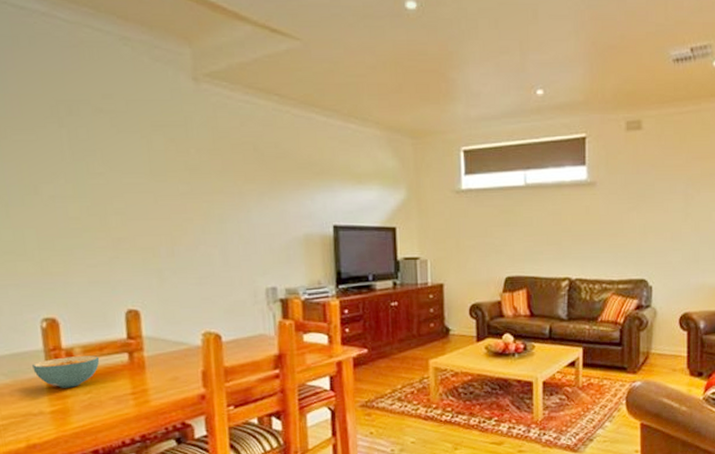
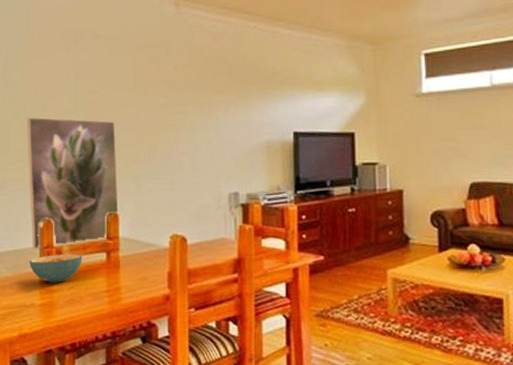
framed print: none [13,201,140,353] -> present [27,117,119,250]

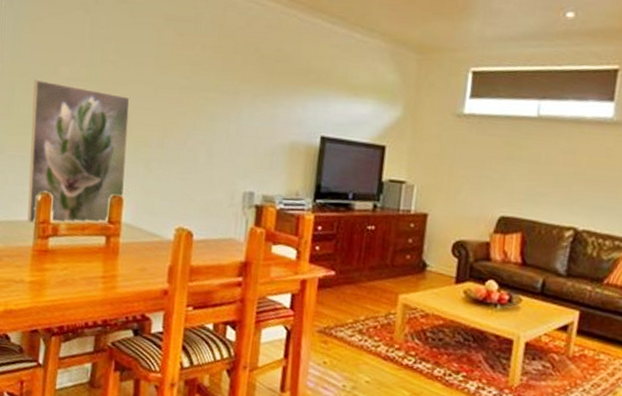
cereal bowl: present [30,254,83,283] -> none [23,231,80,262]

